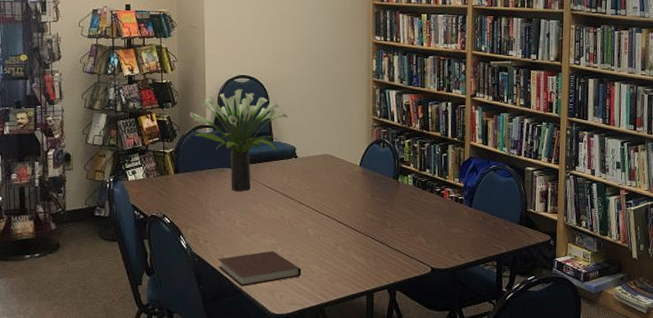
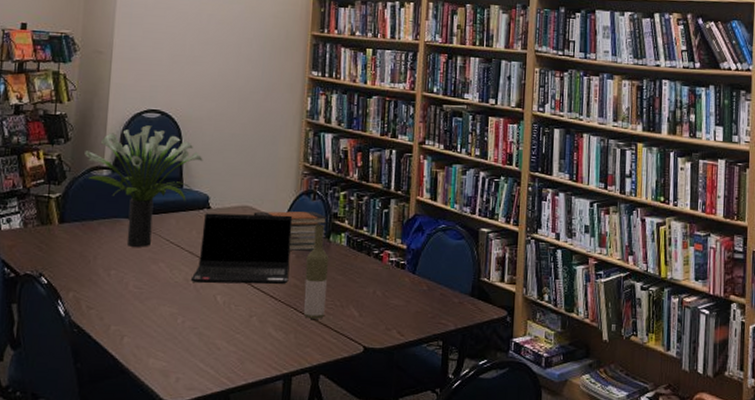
notebook: present [218,250,302,287] -> none [102,321,205,366]
laptop computer: none [285,161,366,220] -> present [190,213,293,285]
book stack: none [333,157,396,191] -> present [253,211,328,251]
bottle: none [380,168,399,246] -> present [304,225,329,319]

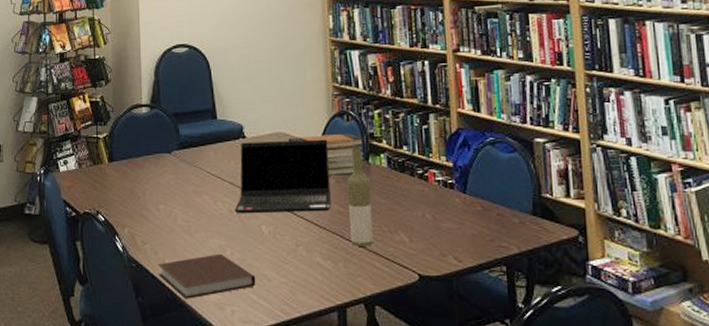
potted plant: present [85,125,203,247] -> none [124,60,233,181]
notebook: none [102,321,205,366] -> present [158,253,256,299]

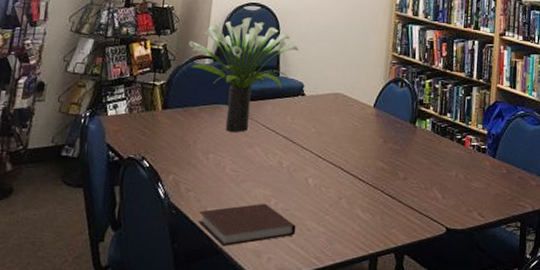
potted plant: none [124,60,233,181] -> present [189,17,299,132]
laptop computer: present [234,139,331,214] -> none [284,99,381,168]
book stack: present [288,133,365,175] -> none [344,98,414,136]
bottle: present [347,147,373,246] -> none [390,111,415,201]

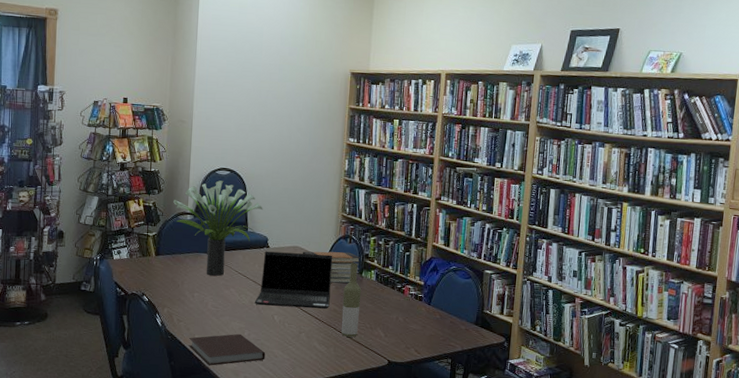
laptop computer: none [284,99,381,168] -> present [254,251,333,309]
book stack: none [344,98,414,136] -> present [302,251,361,283]
bottle: none [390,111,415,201] -> present [341,263,362,337]

